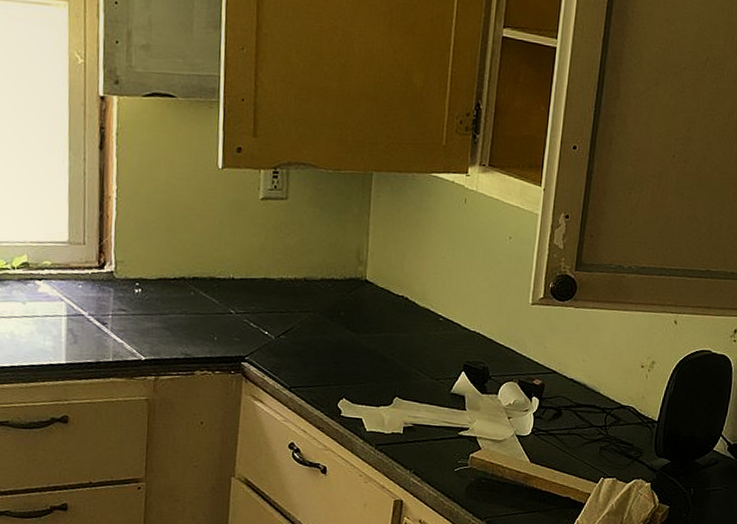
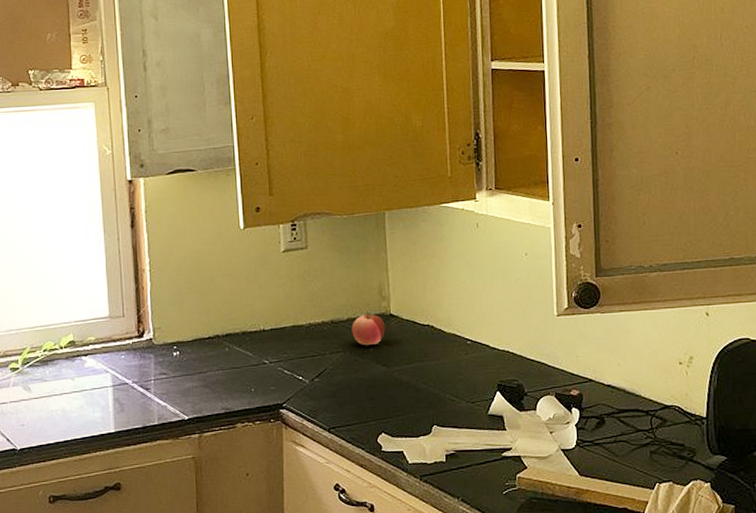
apple: none [324,273,359,309] -> present [352,311,385,346]

